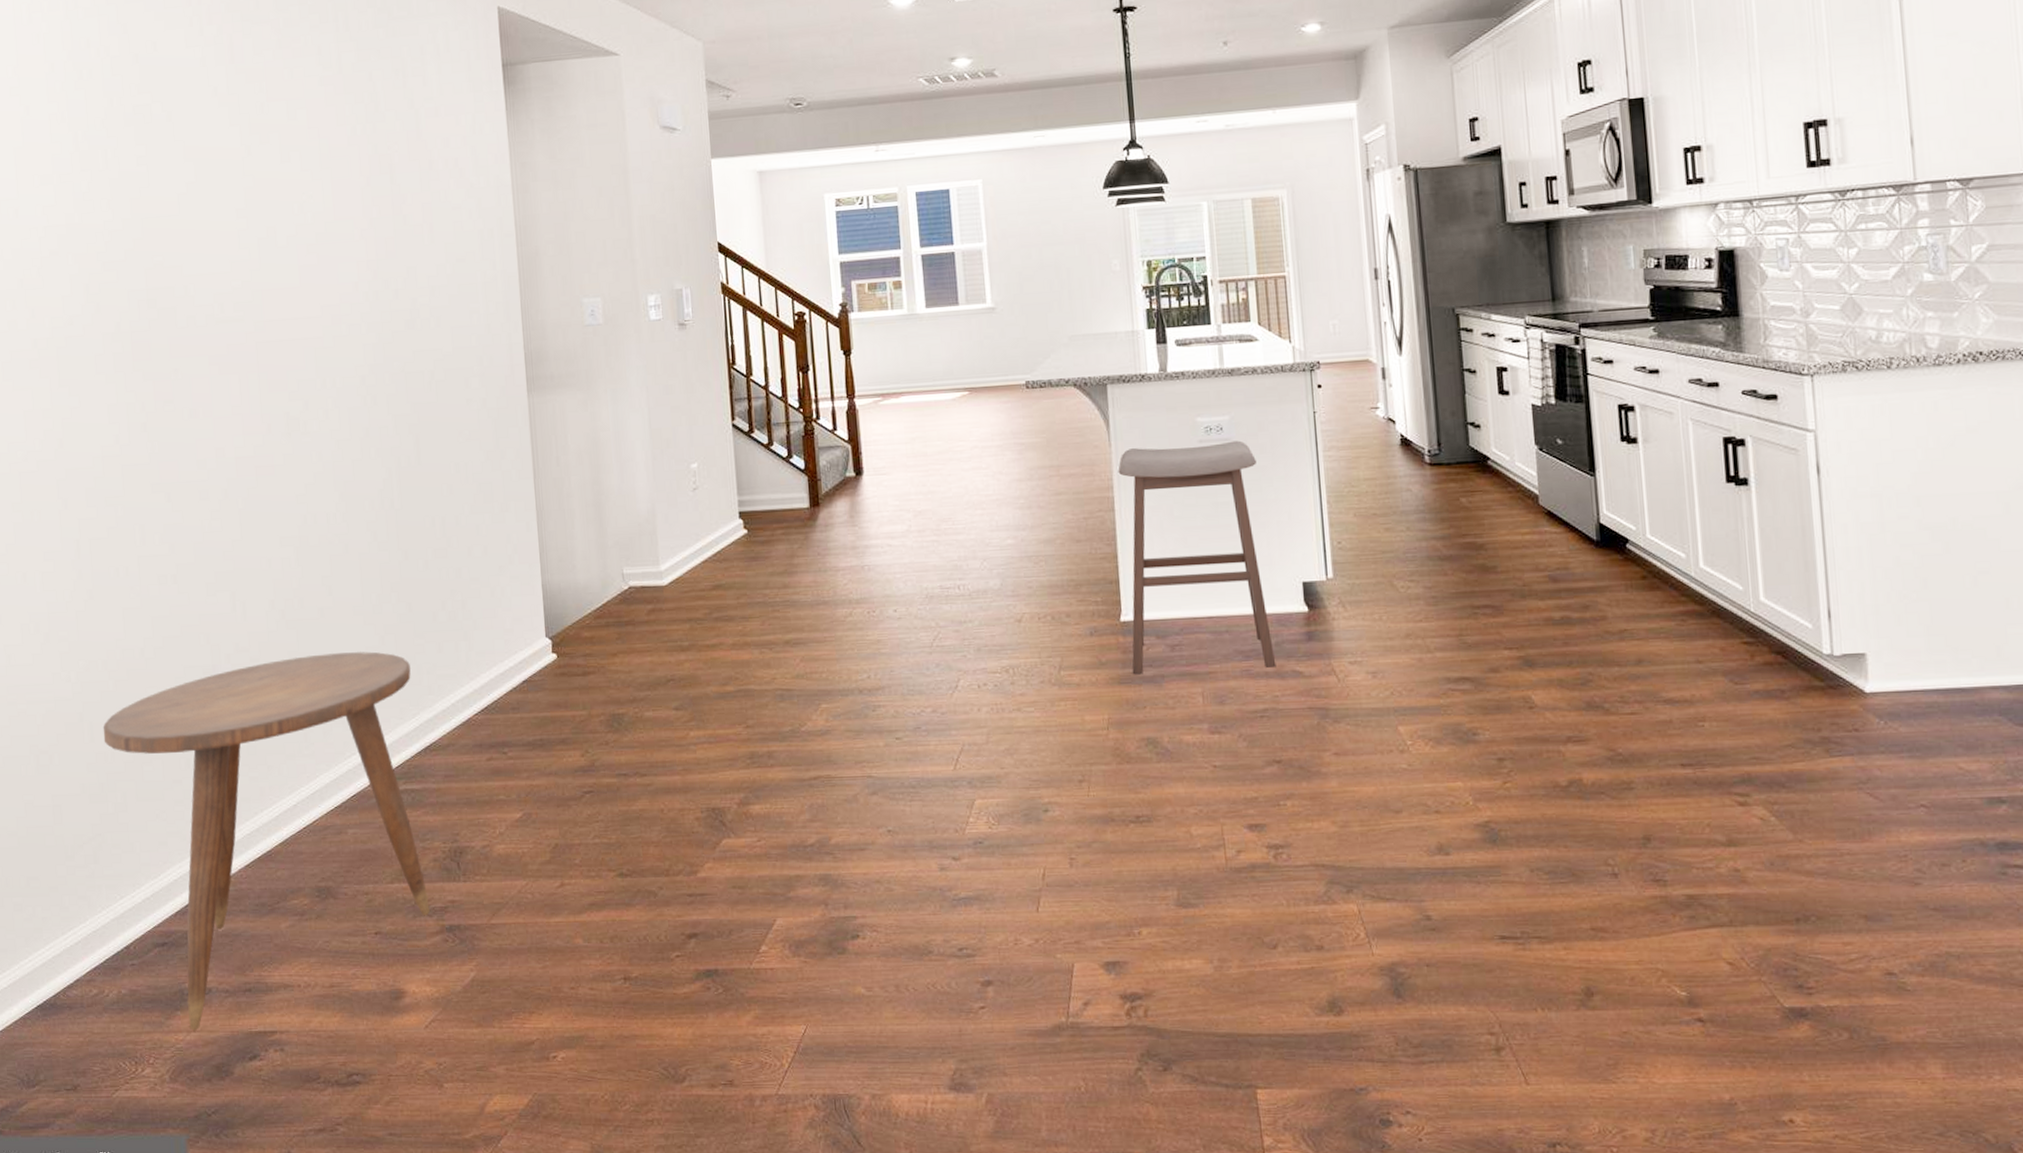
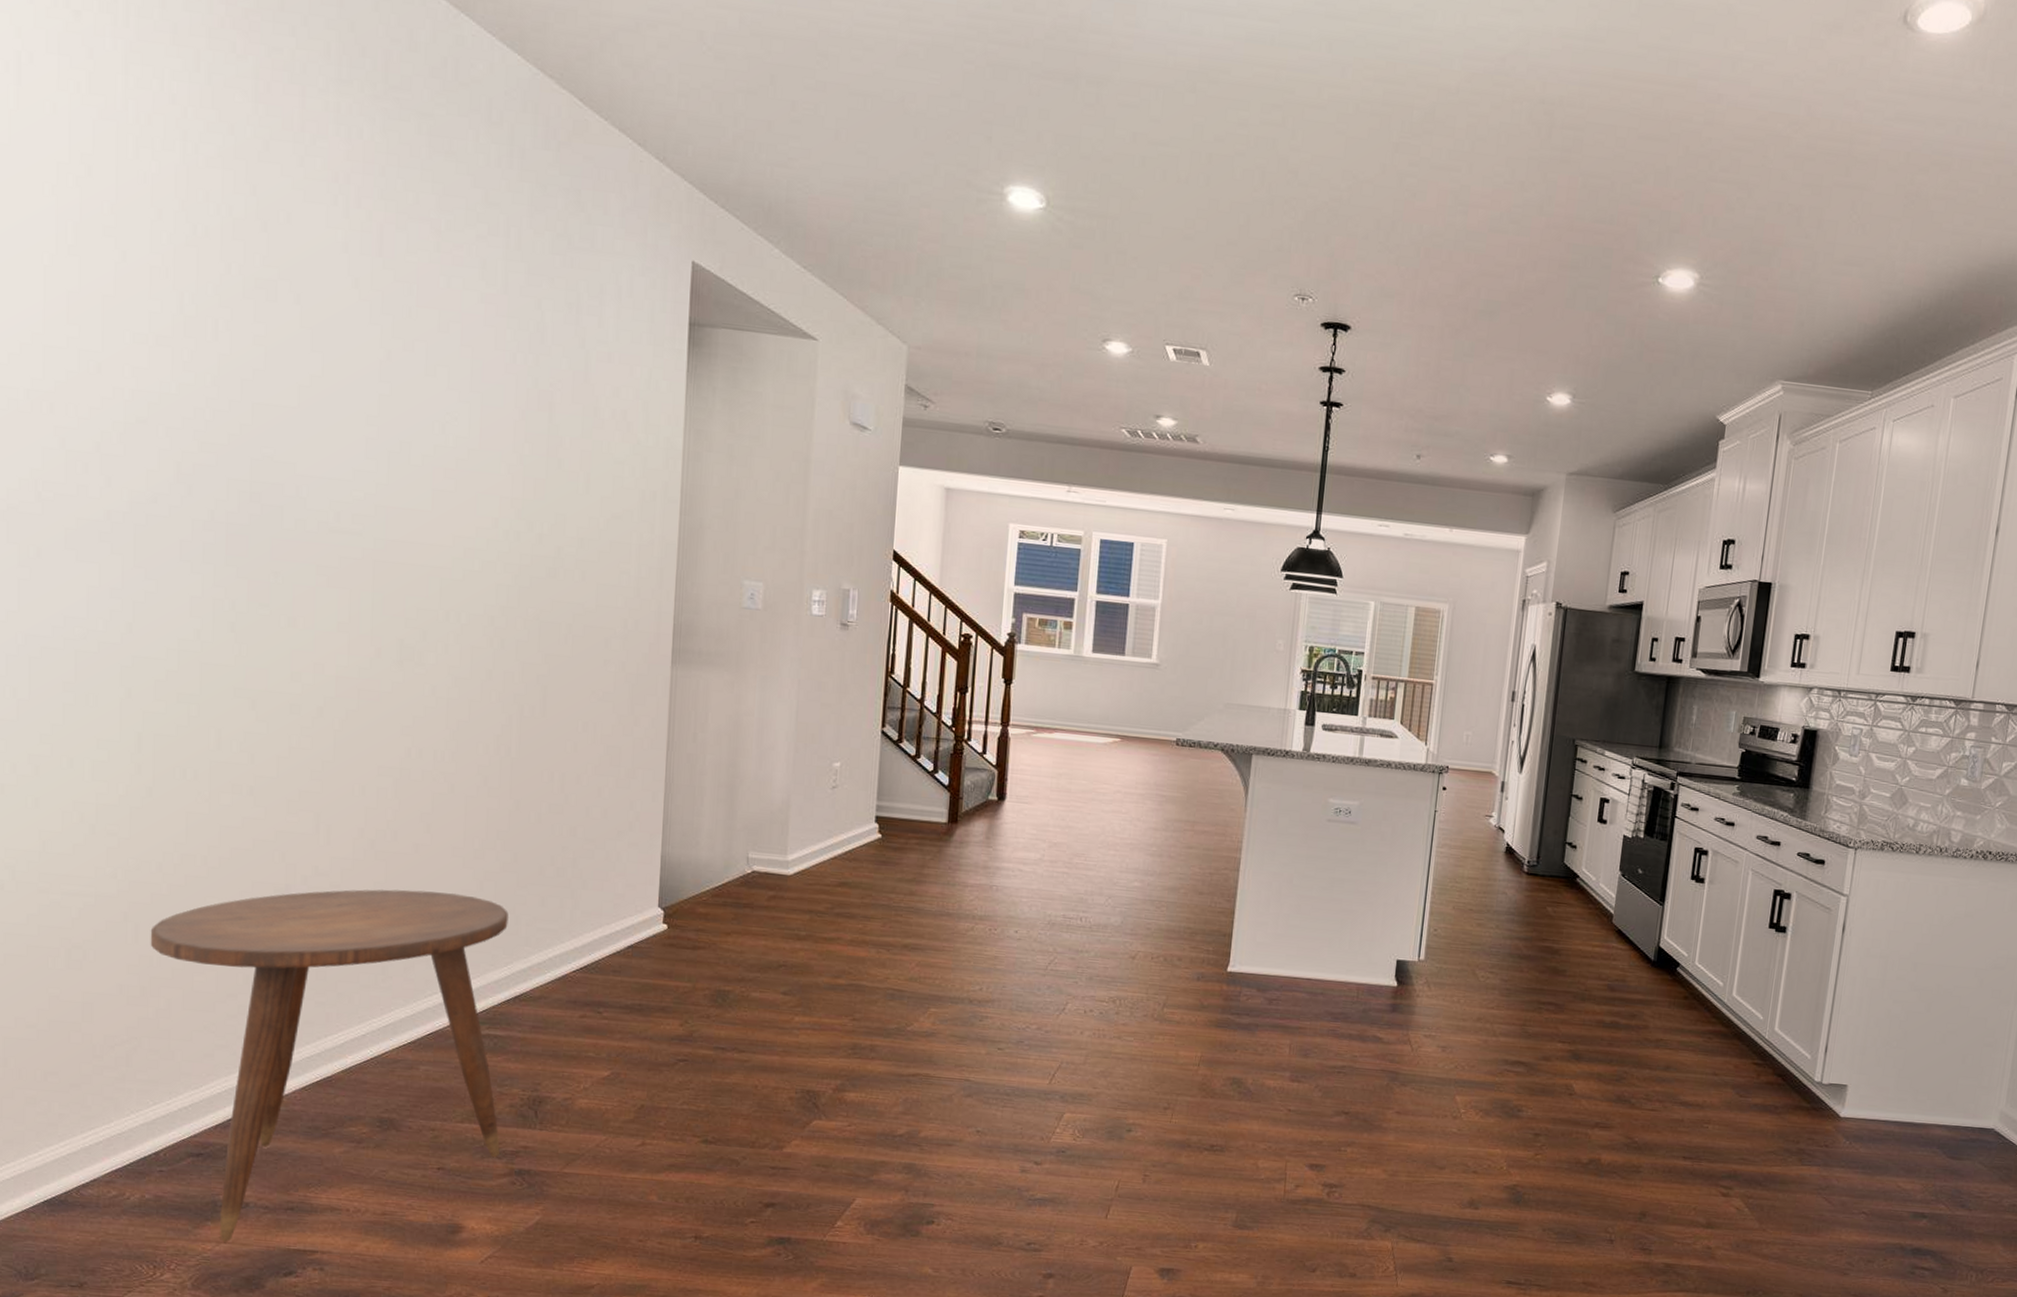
bar stool: present [1118,440,1276,674] -> none [1229,817,1376,1031]

